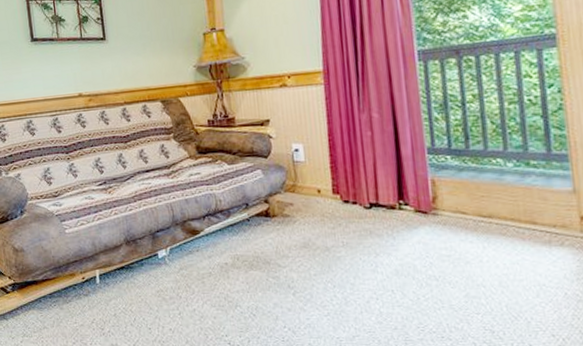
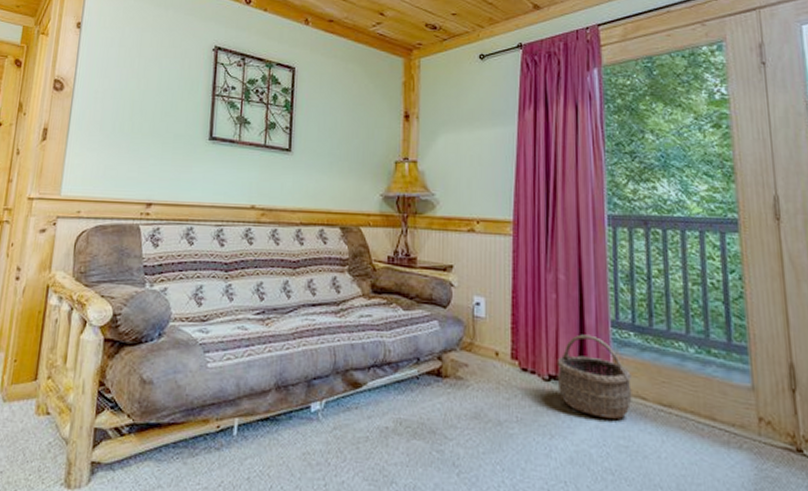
wicker basket: none [376,163,452,234] -> present [556,334,632,419]

